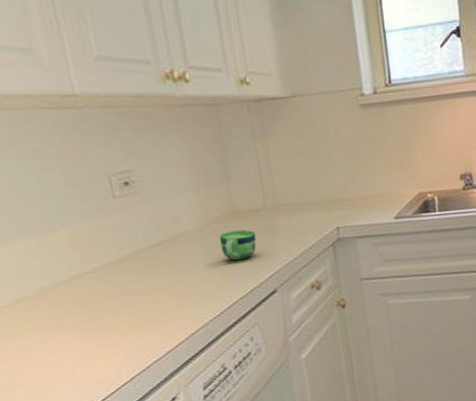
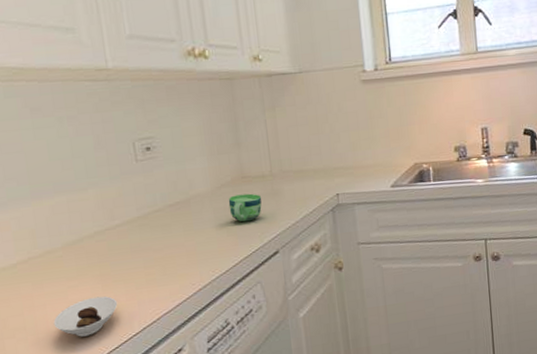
saucer: none [30,345,102,391] -> present [53,296,118,337]

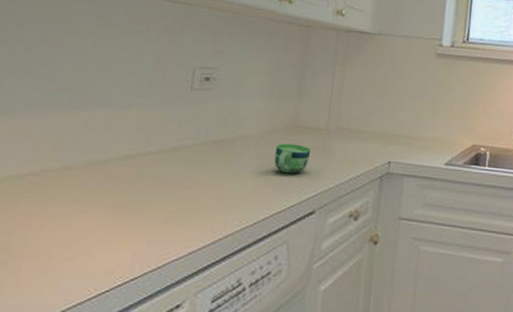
saucer: present [53,296,118,337] -> none [44,227,125,272]

